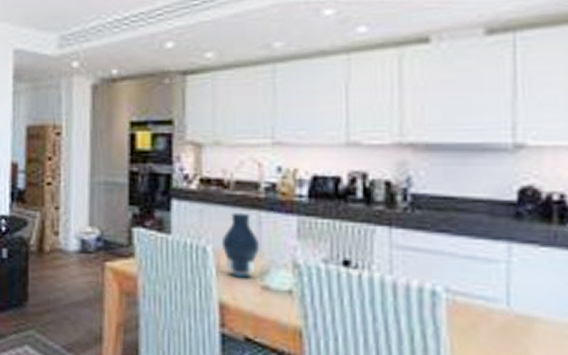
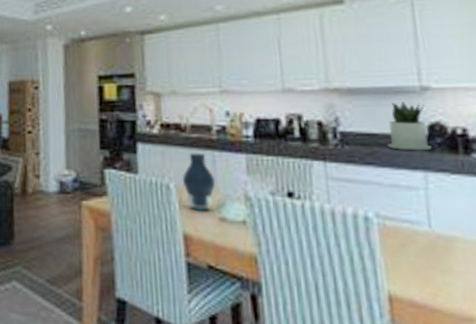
planter: none [467,161,522,219] -> present [387,102,433,151]

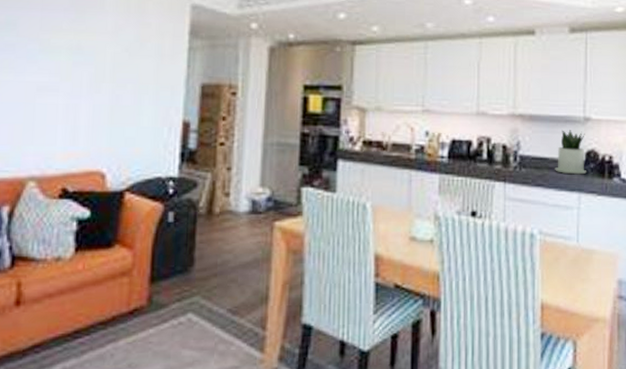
vase: present [182,153,216,212] -> none [378,172,410,232]

